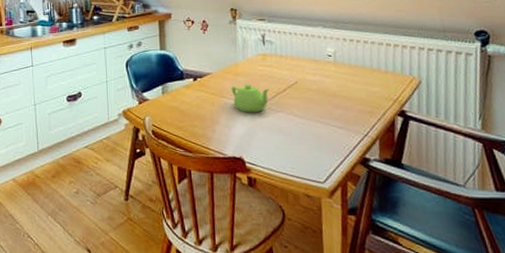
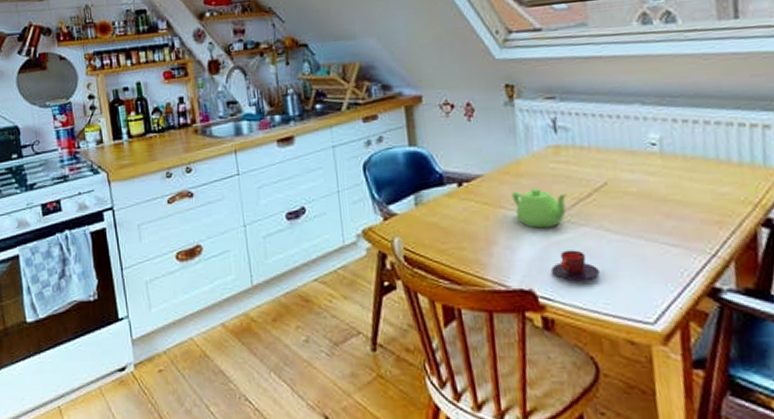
teacup: none [256,129,290,152] -> present [551,250,601,282]

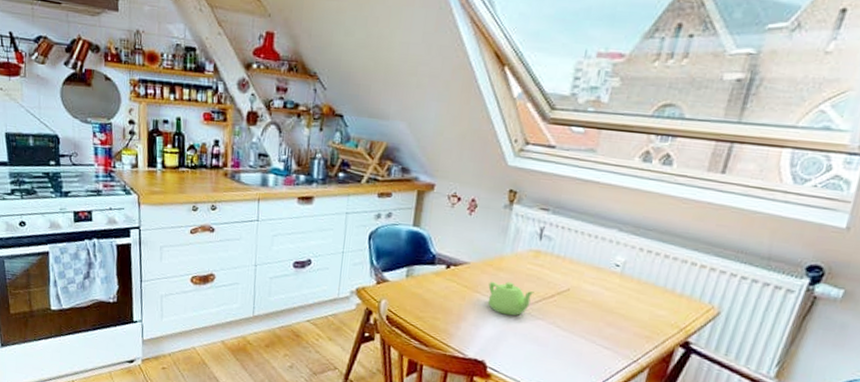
teacup: present [551,250,601,282] -> none [504,335,543,362]

